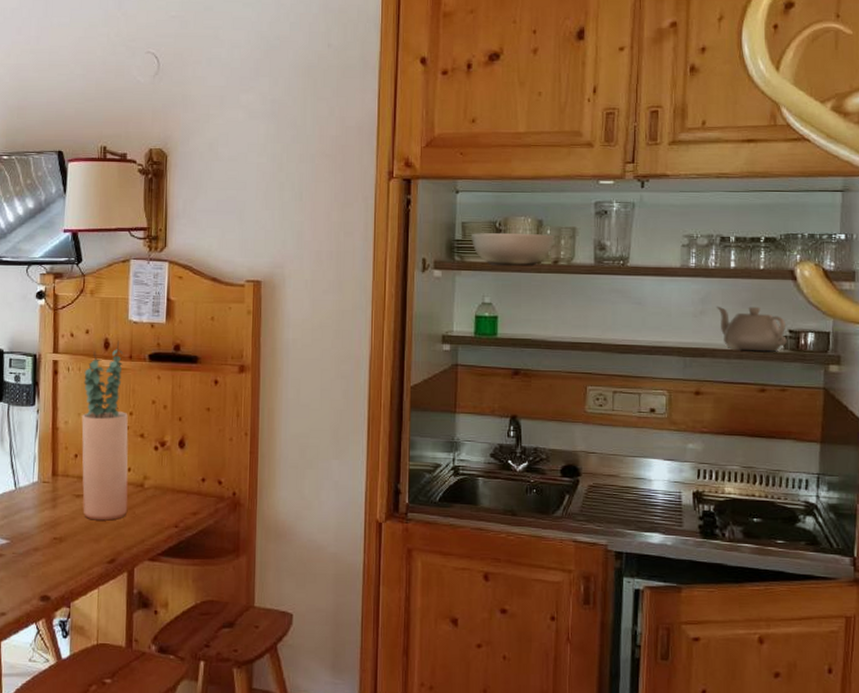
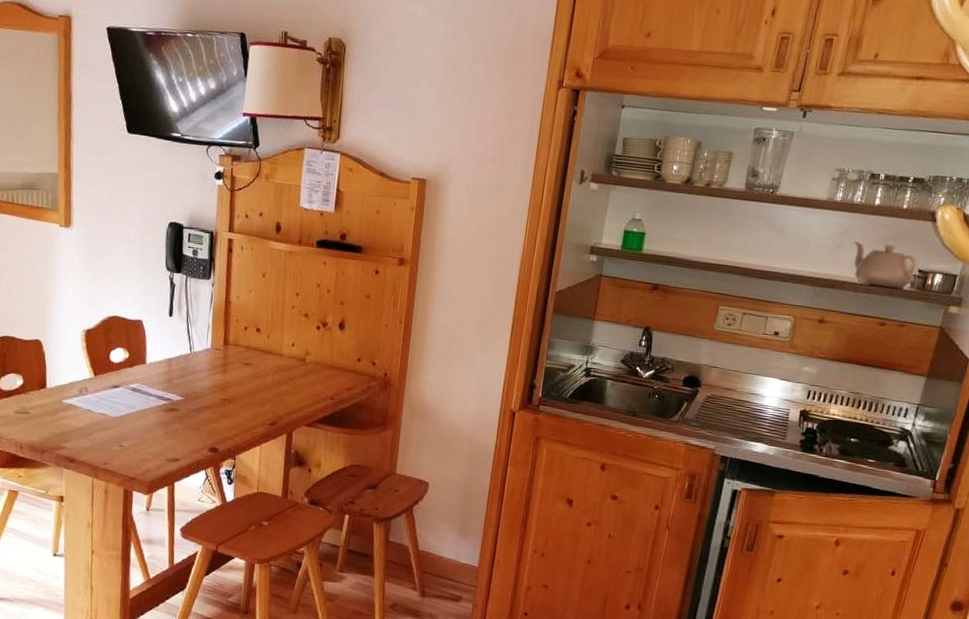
vase: present [81,340,129,521] -> none [249,225,295,388]
bowl: present [470,233,555,267] -> none [630,149,711,188]

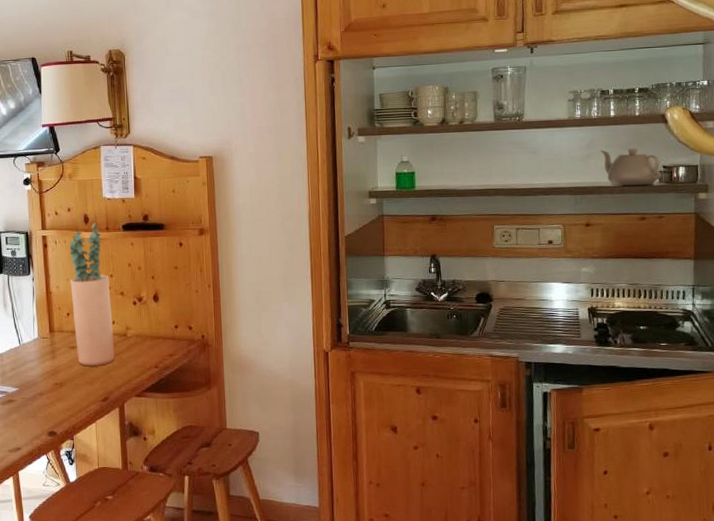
vase: none [249,225,295,388] -> present [69,215,115,367]

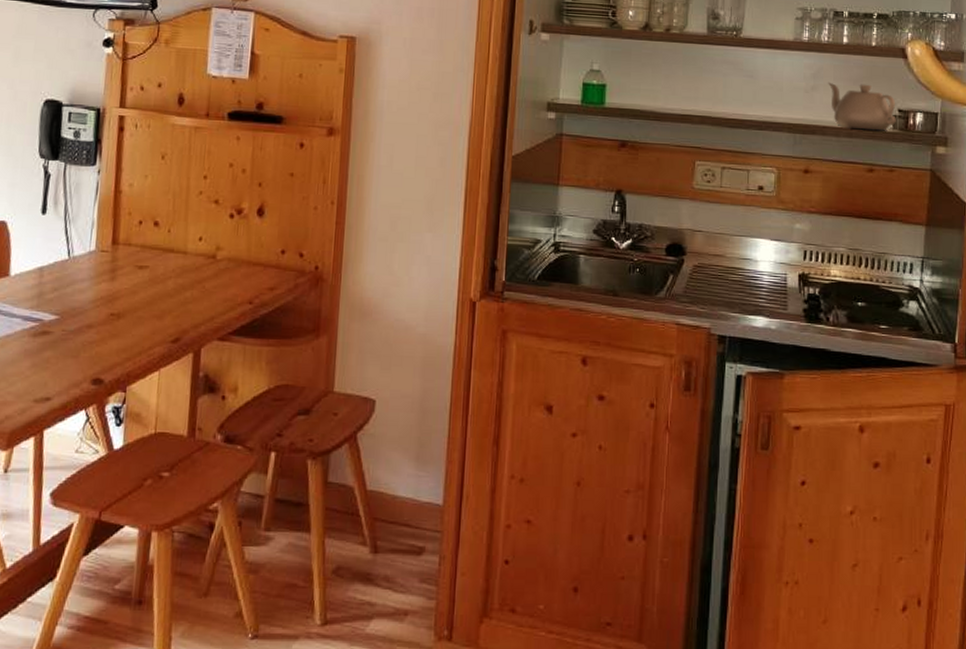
vase: present [69,215,115,367] -> none [145,96,202,295]

